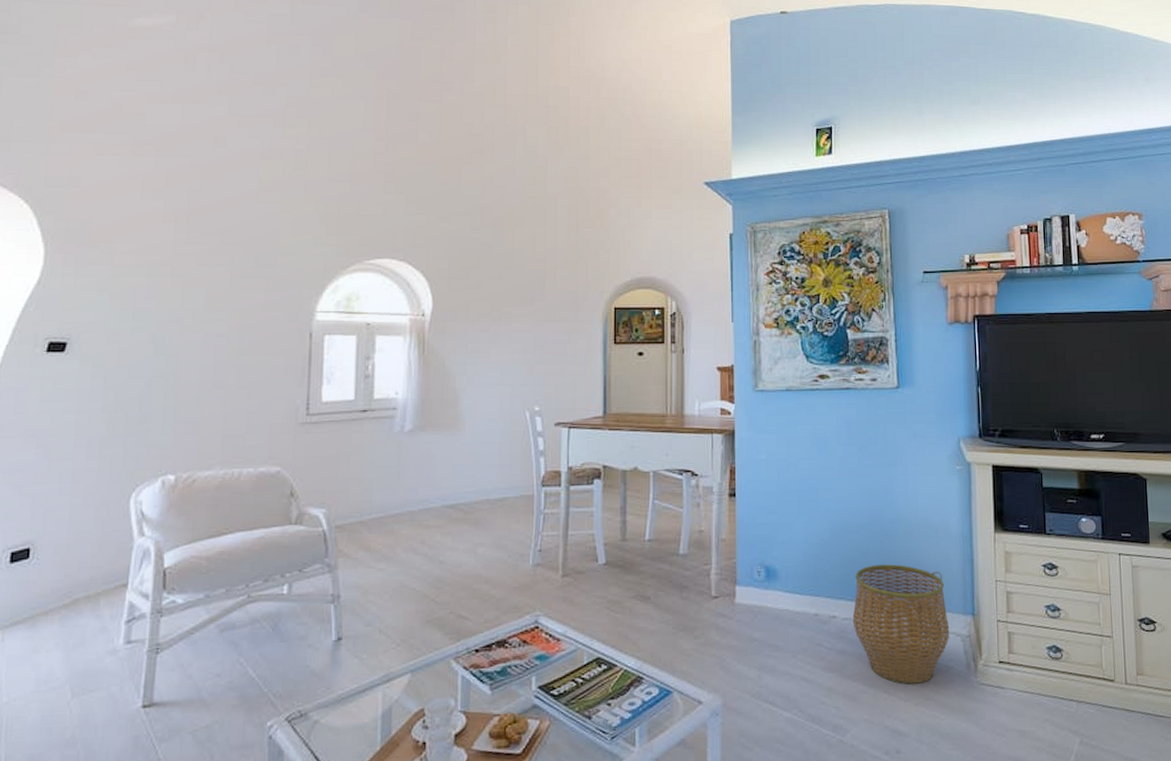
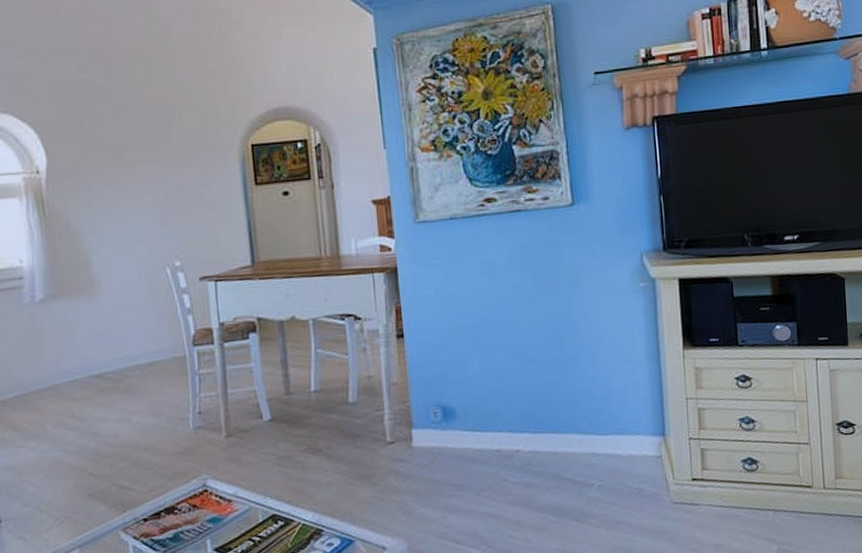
basket: present [852,564,950,684] -> none [537,391,641,511]

